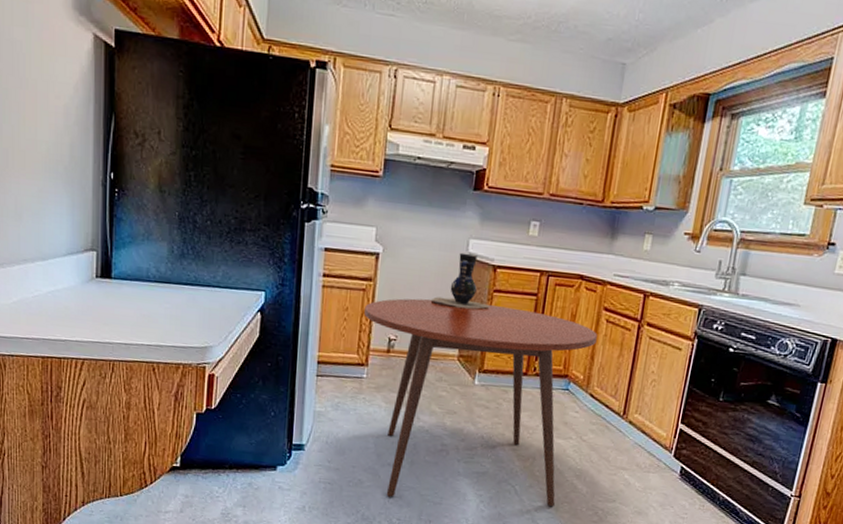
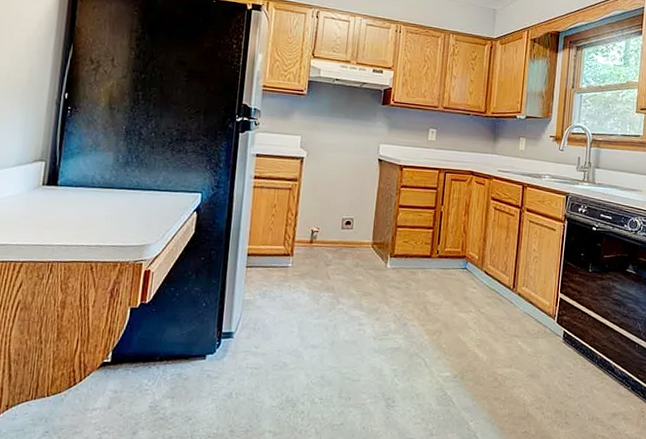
dining table: present [364,298,597,507] -> none [290,195,488,378]
pitcher: present [430,252,490,310] -> none [348,155,398,203]

